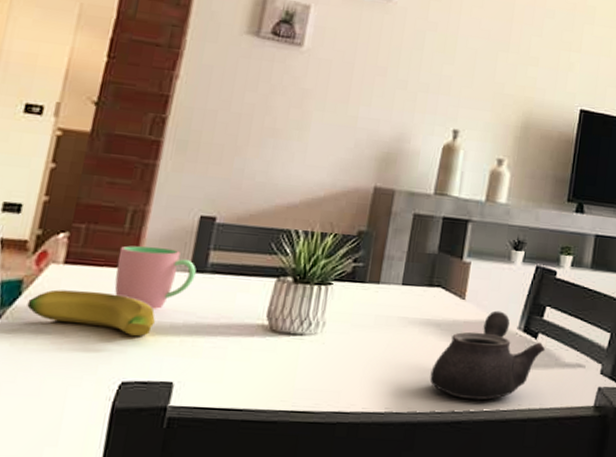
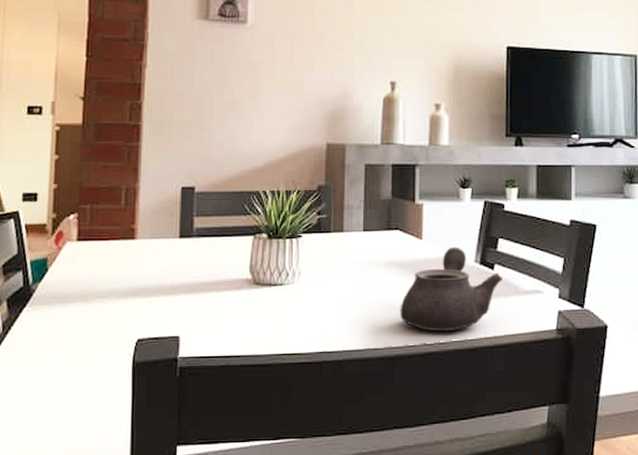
banana: present [27,289,155,337] -> none [53,263,157,299]
cup: present [114,245,196,309] -> none [119,218,185,273]

